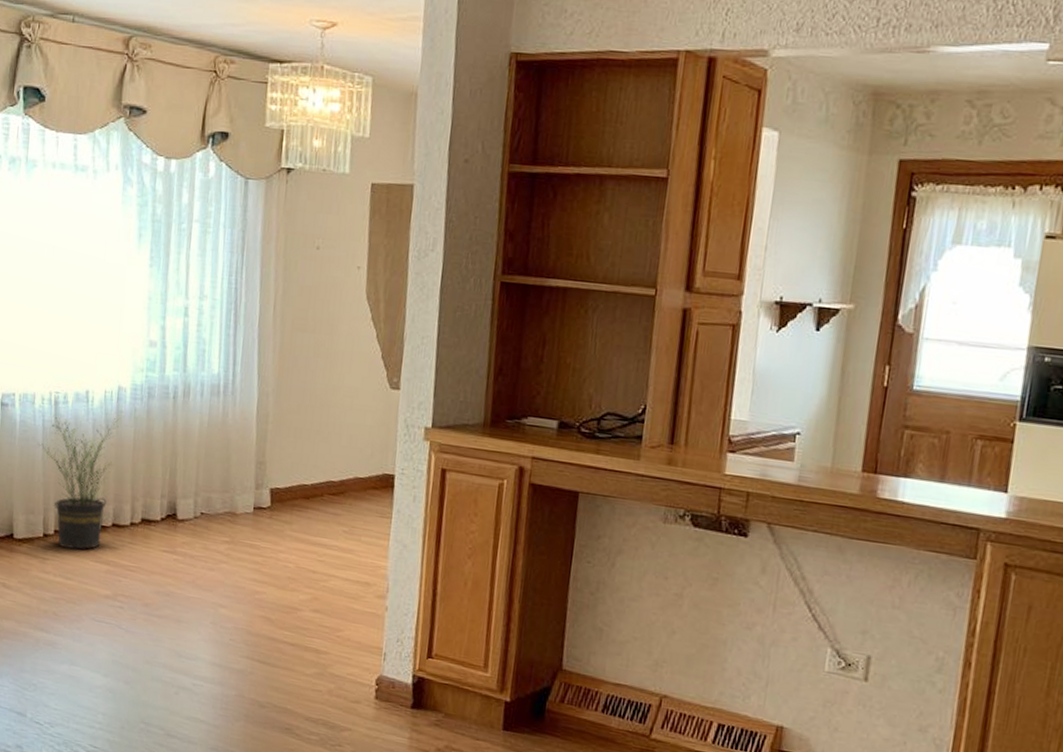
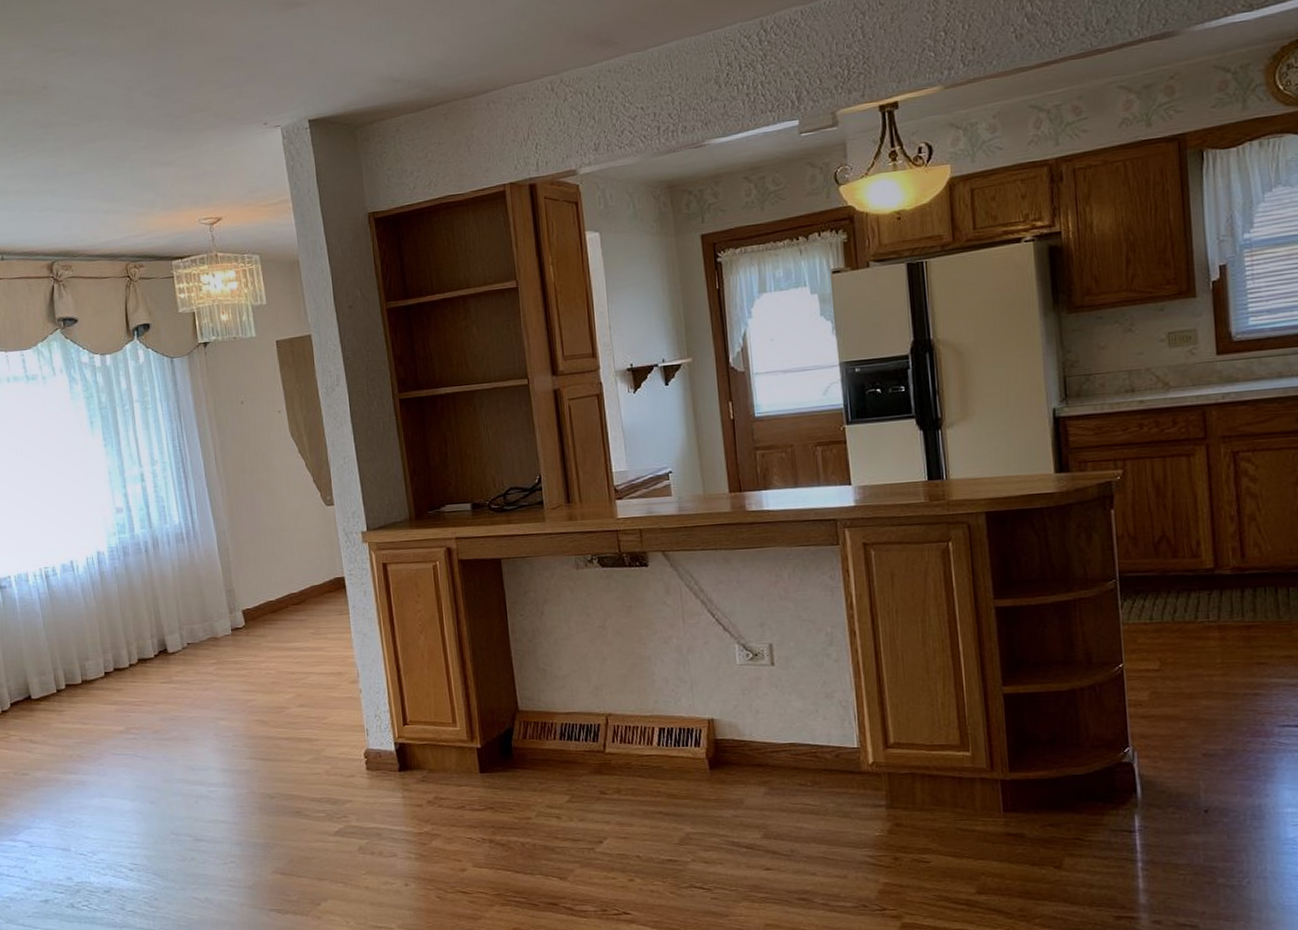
potted plant: present [39,414,121,550] -> none [39,578,107,698]

